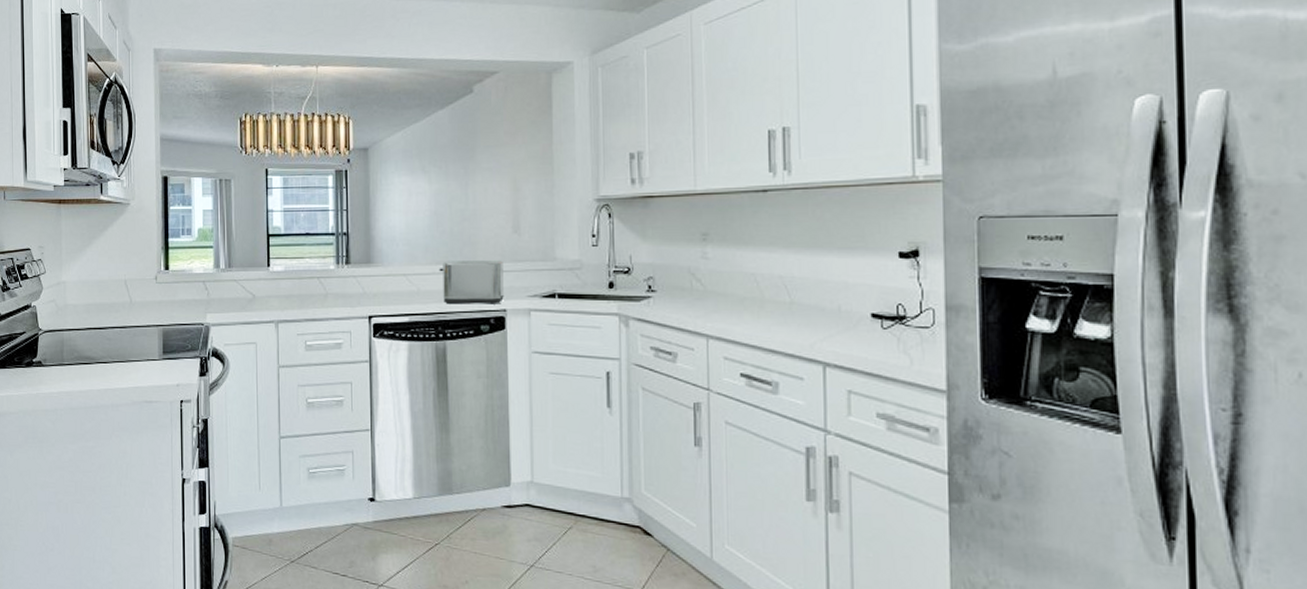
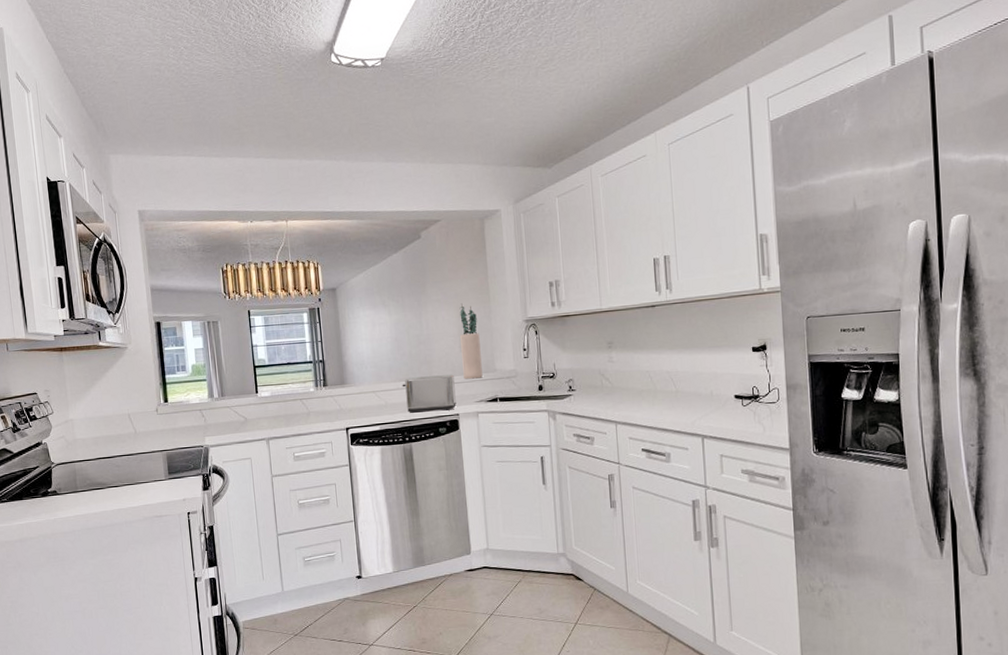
vase: none [512,174,539,268] -> present [459,303,483,380]

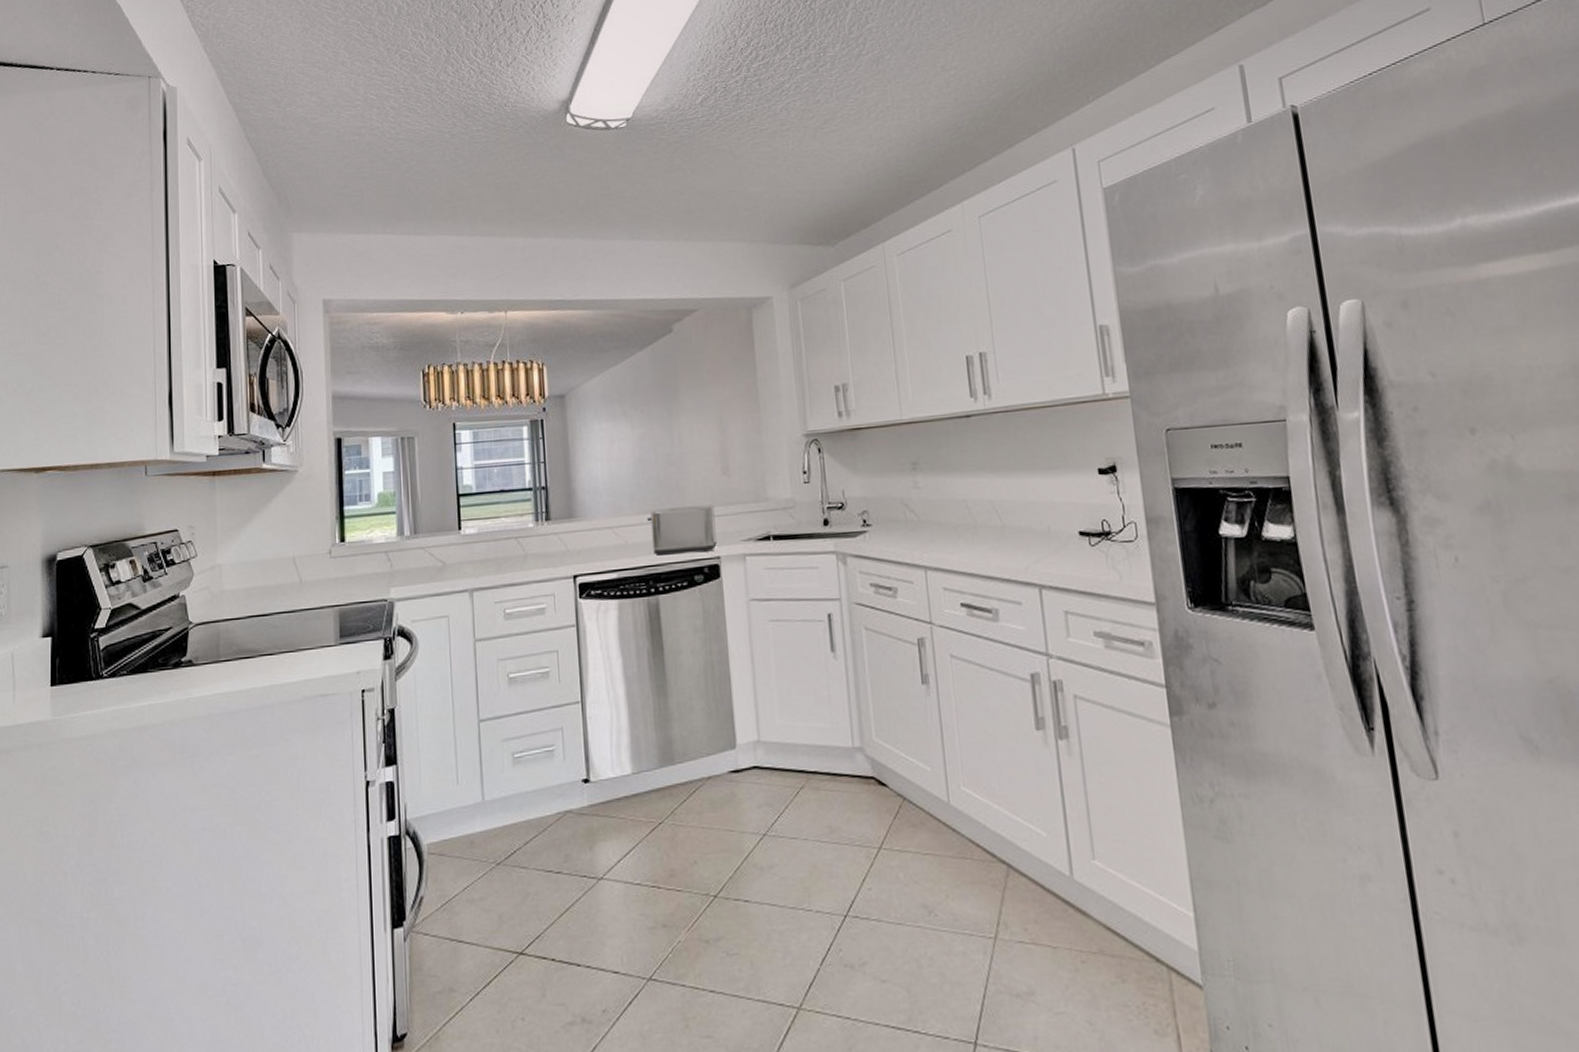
vase: present [459,303,483,380] -> none [721,413,751,511]

